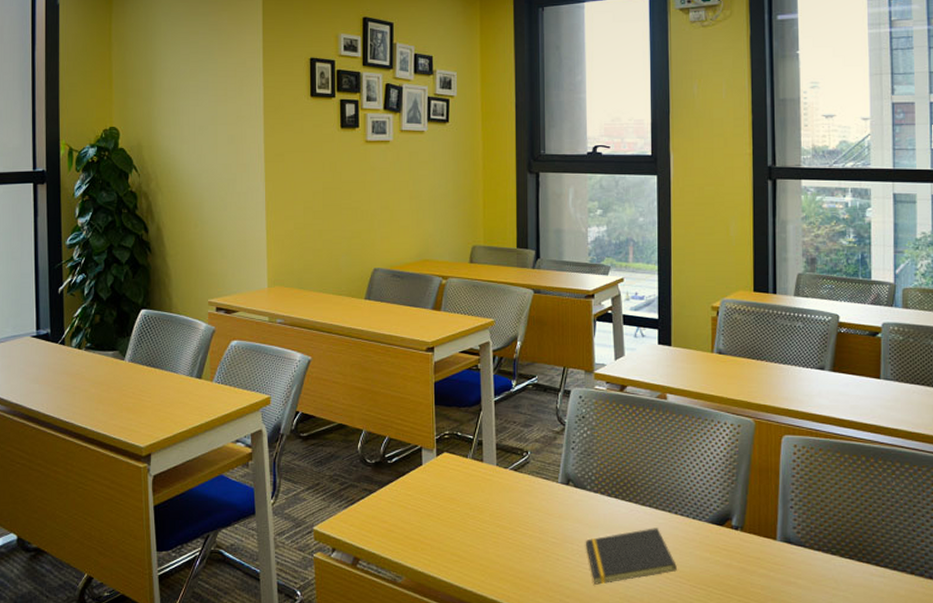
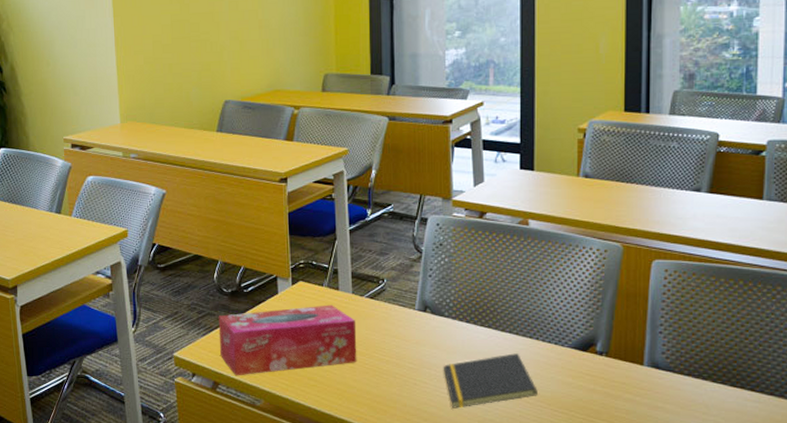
tissue box: none [361,477,500,551] -> present [218,305,357,376]

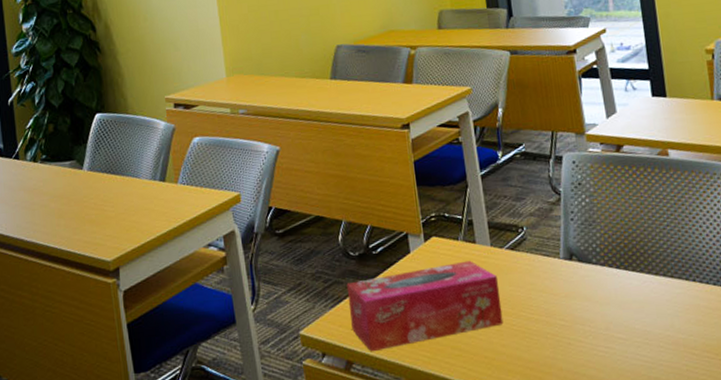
notepad: present [444,353,537,408] -> none [598,298,703,368]

